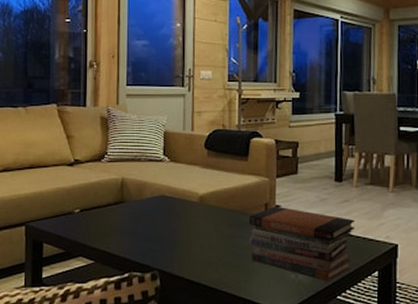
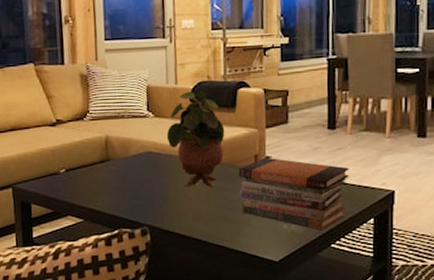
potted plant: none [181,138,237,234] -> present [166,91,225,188]

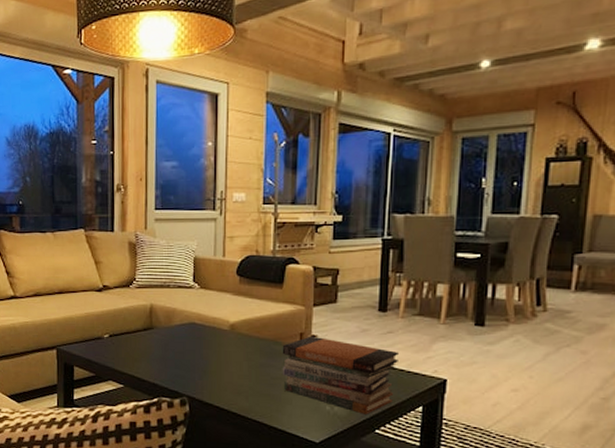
potted plant: present [166,91,225,188] -> none [211,265,271,363]

